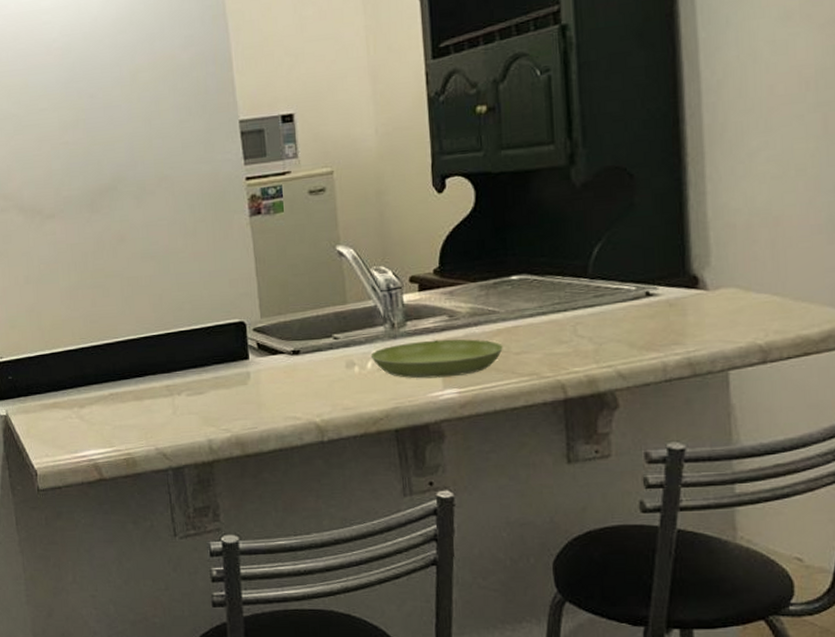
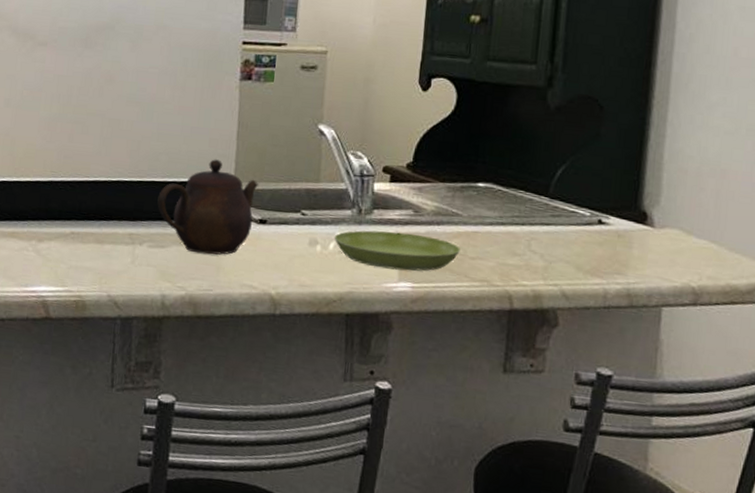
teapot: none [188,299,286,394] -> present [157,159,258,255]

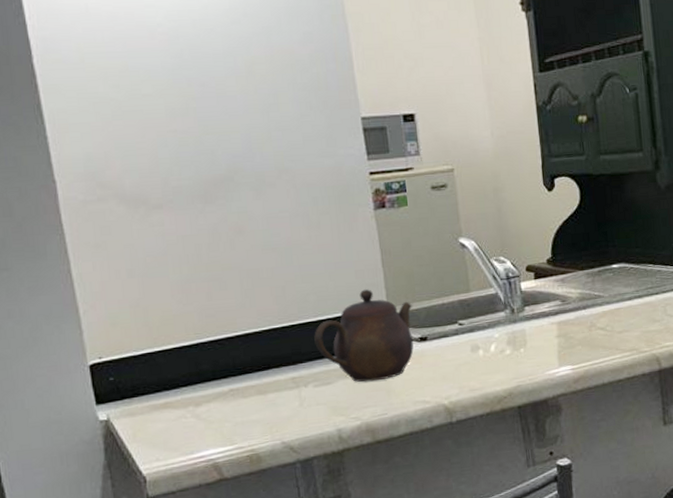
saucer: present [334,230,460,271] -> none [493,321,608,359]

